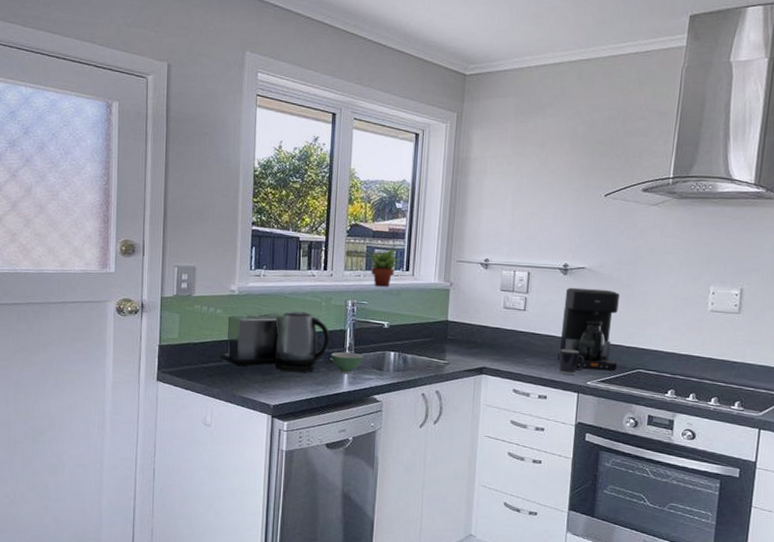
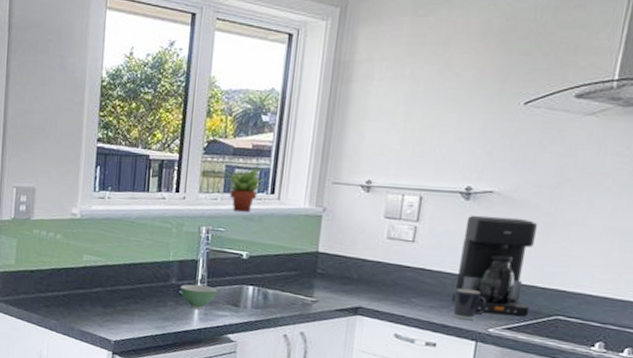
toaster: present [219,312,283,367] -> none [57,239,128,297]
kettle: present [274,310,330,372] -> none [117,237,180,306]

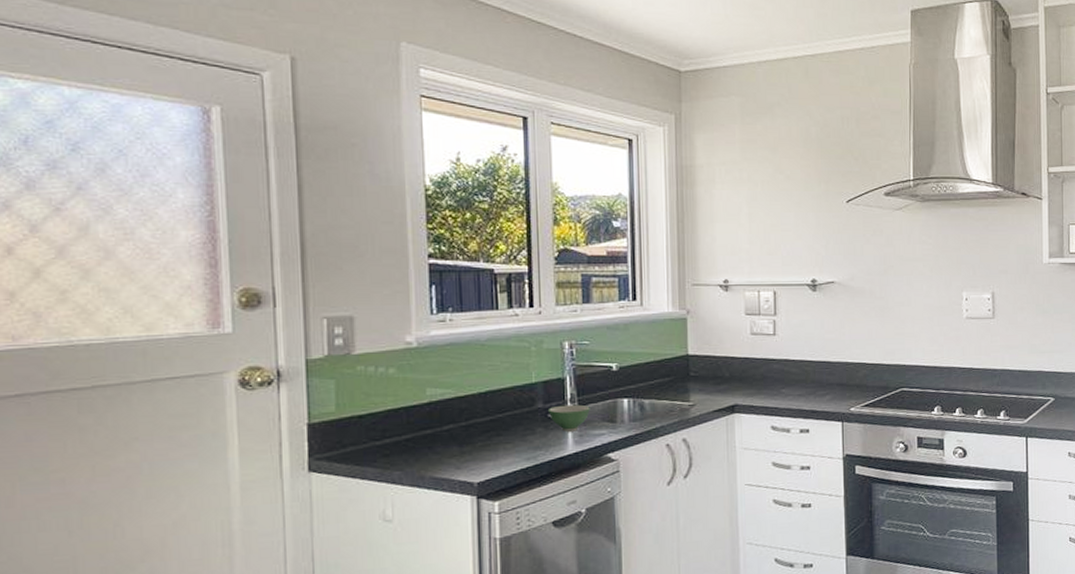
succulent plant: present [221,166,267,213] -> none [577,273,627,323]
coffee maker: present [451,215,537,317] -> none [816,304,880,395]
mug: present [452,289,487,320] -> none [817,374,845,402]

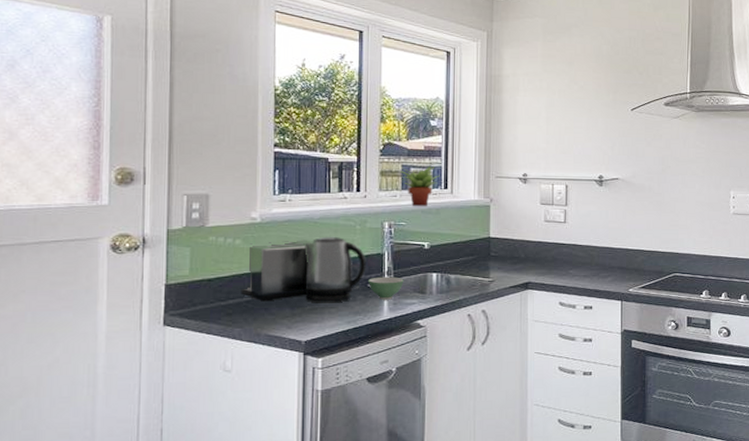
toaster: none [397,365,480,439] -> present [239,240,312,302]
kettle: none [471,360,545,437] -> present [304,236,366,302]
succulent plant: none [577,273,627,323] -> present [398,165,440,207]

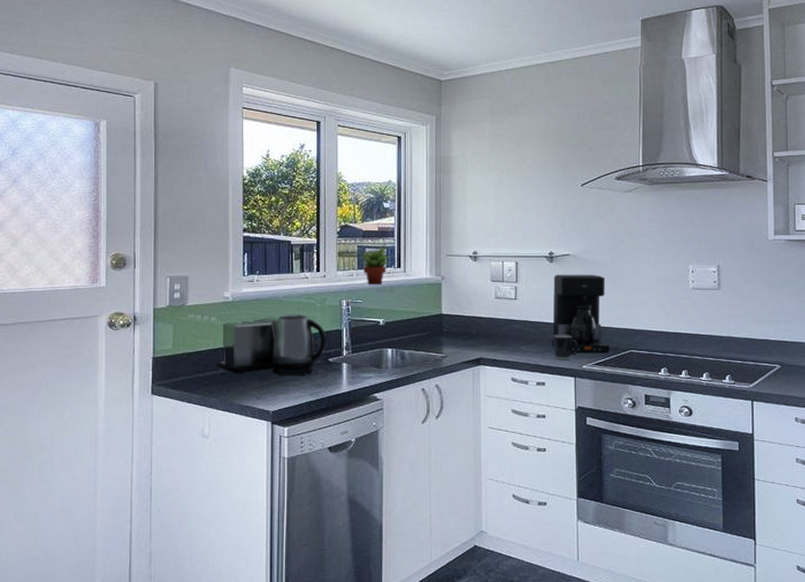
bowl: present [367,277,404,300] -> none [328,352,361,374]
coffee maker: none [599,198,656,277] -> present [551,274,610,354]
mug: none [600,259,625,283] -> present [553,335,578,359]

